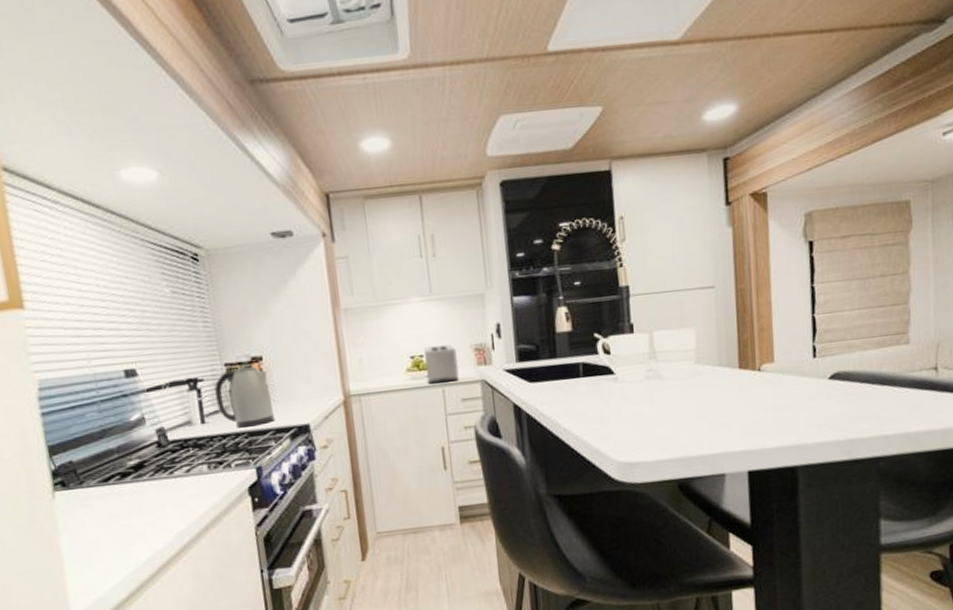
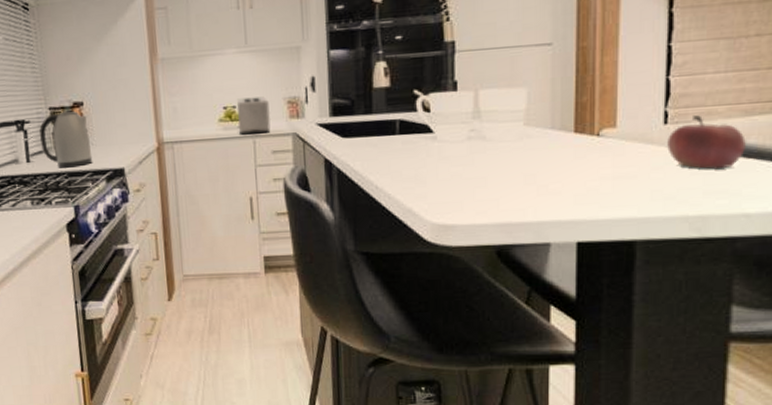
fruit: none [817,348,880,397] -> present [667,115,746,169]

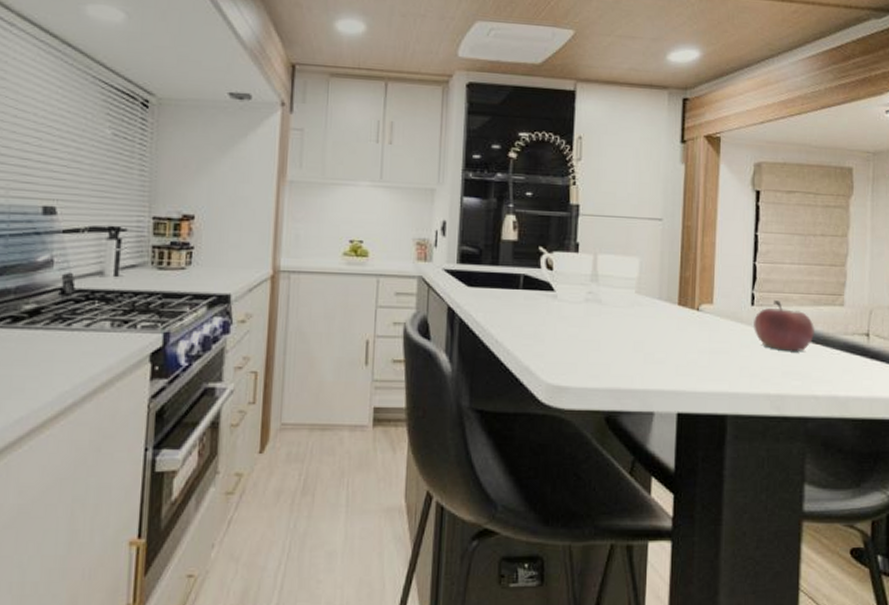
kettle: present [39,110,93,168] -> none [136,223,197,288]
toaster: present [237,96,271,135] -> none [362,233,399,273]

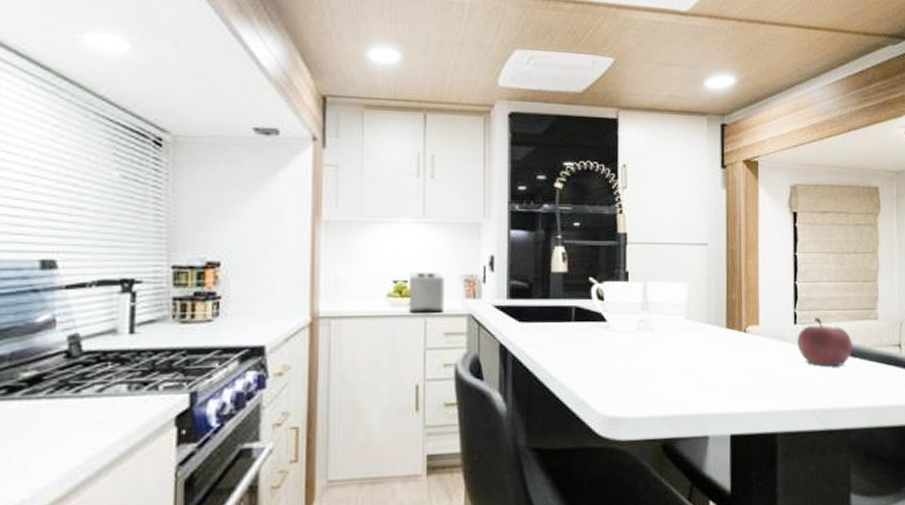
toaster: none [362,233,399,273] -> present [408,272,446,313]

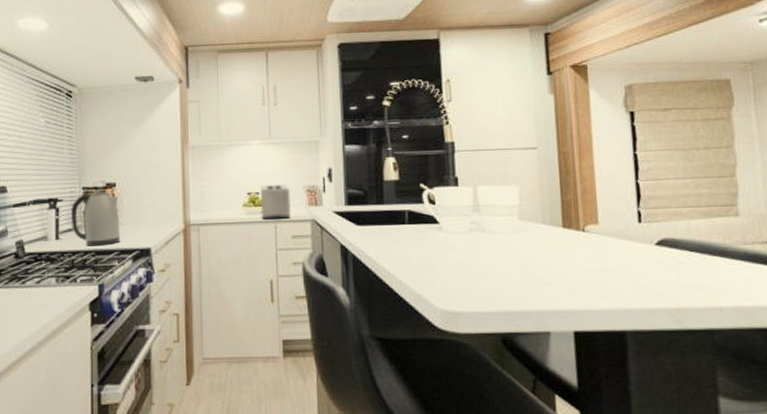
kettle: none [154,272,224,343] -> present [71,191,121,246]
fruit: present [797,318,852,366] -> none [643,215,710,265]

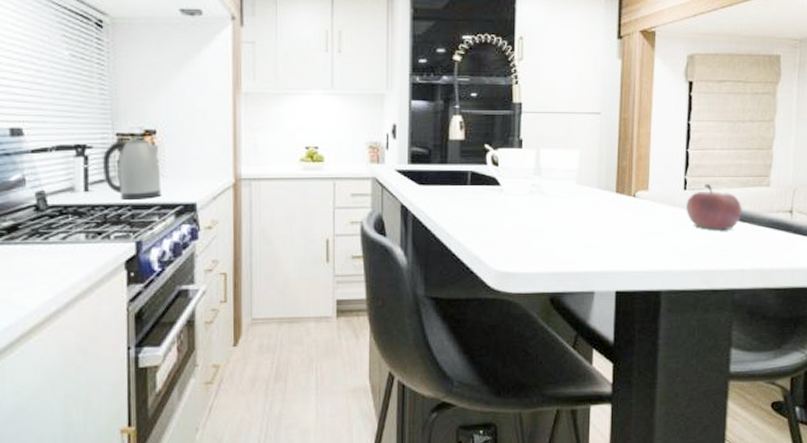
toaster: present [260,184,292,220] -> none [319,139,352,176]
fruit: none [643,215,710,265] -> present [686,184,742,230]

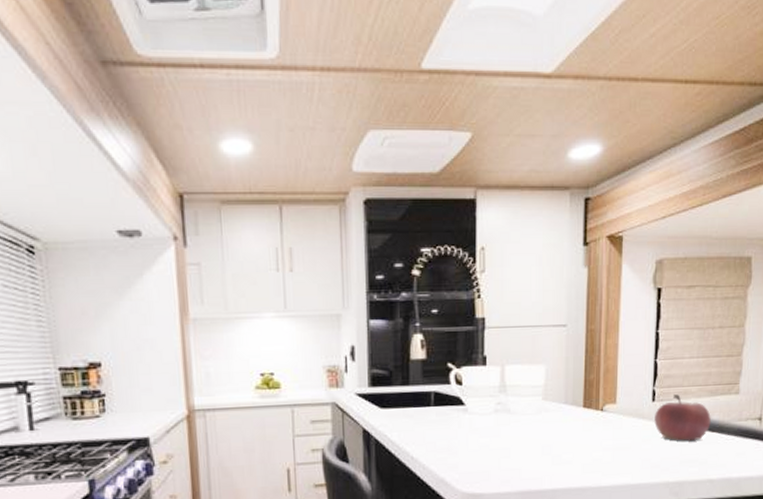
kettle: present [103,138,162,200] -> none [46,372,112,437]

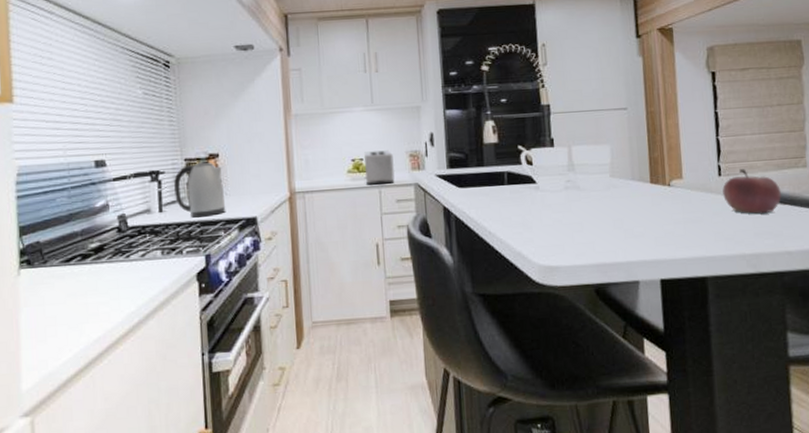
kettle: none [46,372,112,437] -> present [174,162,226,218]
toaster: none [275,364,310,404] -> present [364,150,395,185]

